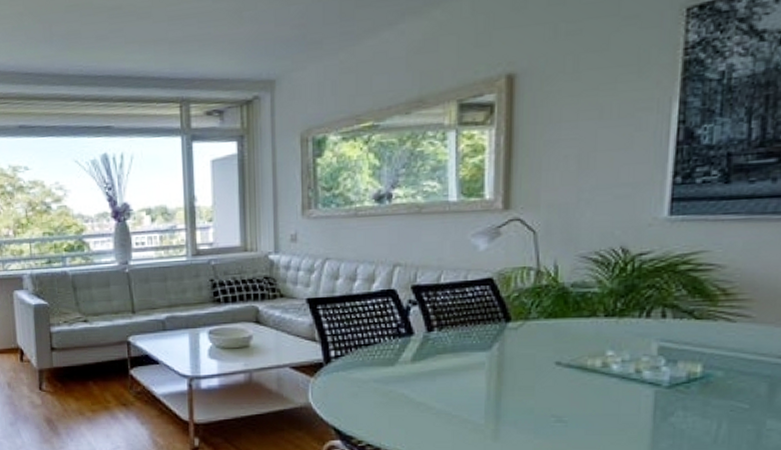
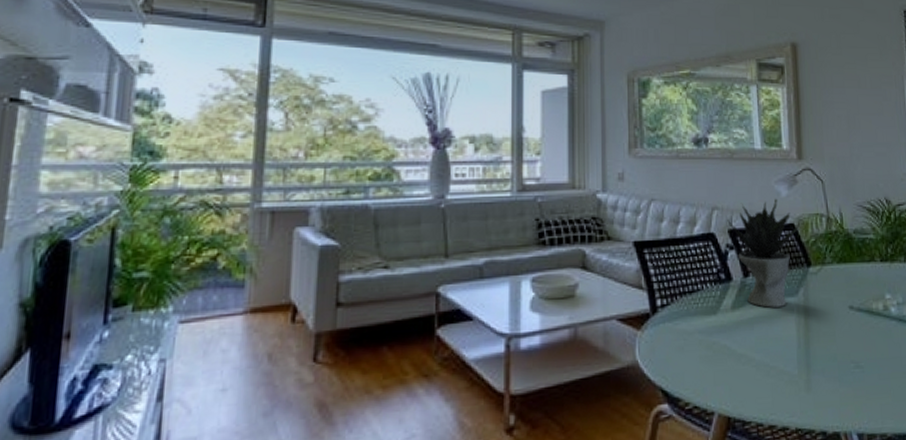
potted plant: none [411,252,501,361] -> present [727,198,801,308]

